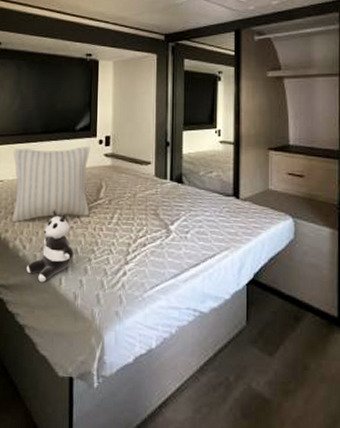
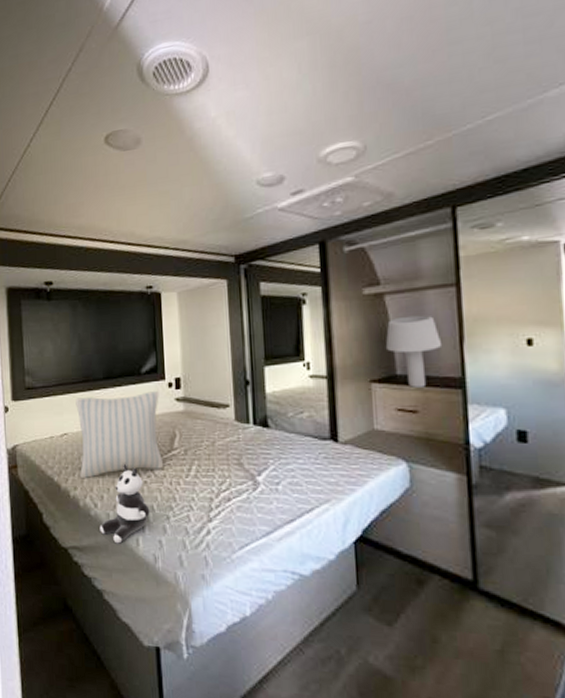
table lamp: none [282,97,326,156] -> present [385,315,443,388]

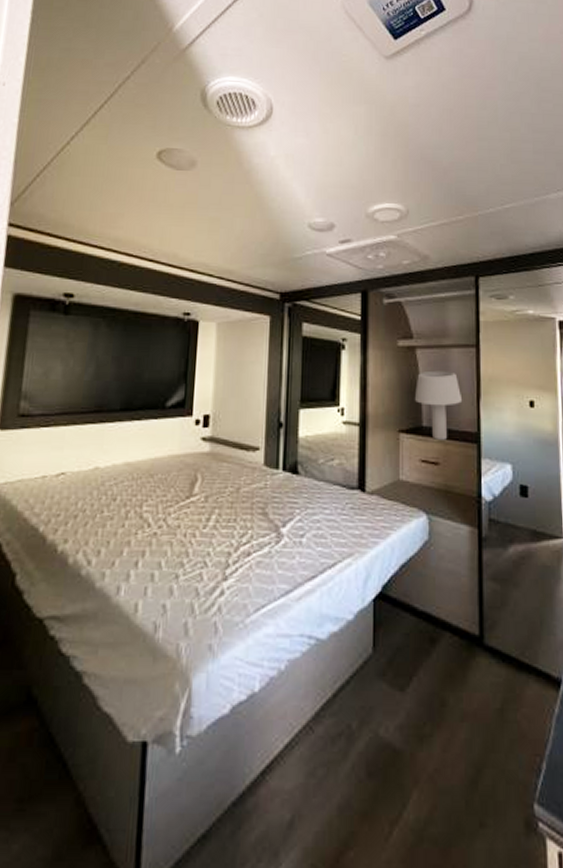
pillow: present [75,391,164,479] -> none [73,428,184,530]
stuffed animal: present [99,463,150,544] -> none [90,510,156,611]

